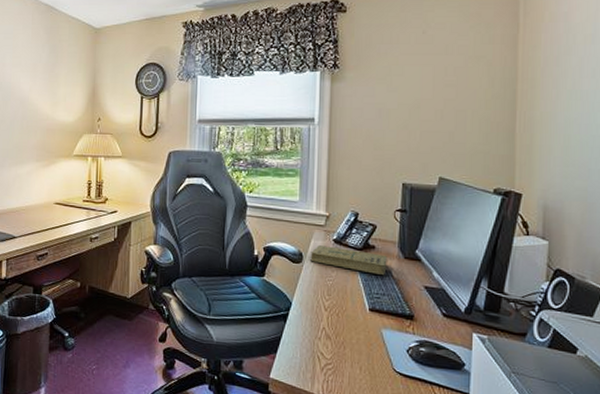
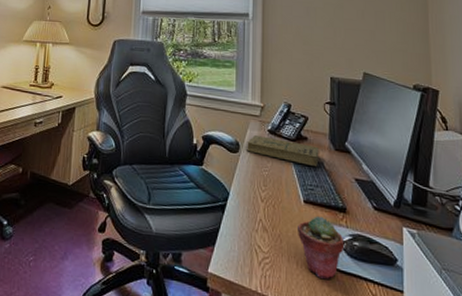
potted succulent: none [362,323,410,383] -> present [298,215,345,279]

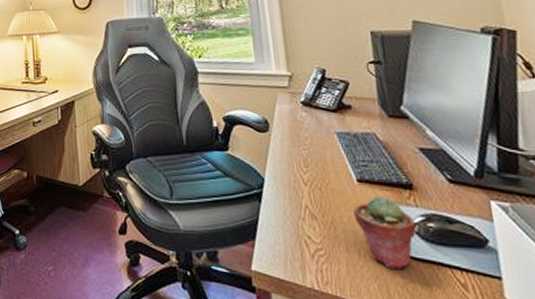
book: present [247,135,319,168] -> none [277,110,370,140]

